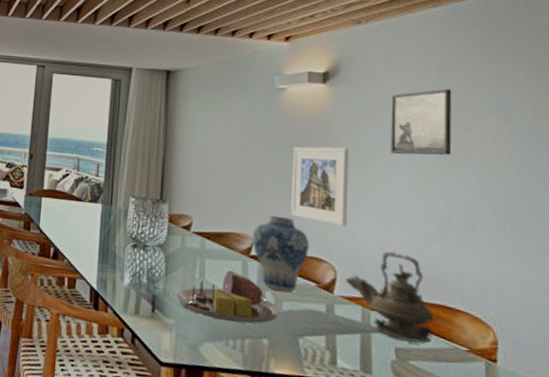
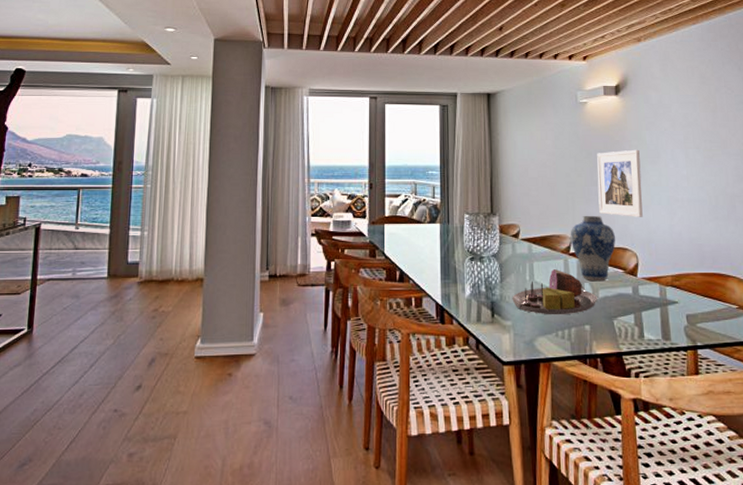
teapot: present [345,251,436,344] -> none [645,234,714,309]
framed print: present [390,88,452,156] -> none [668,92,715,151]

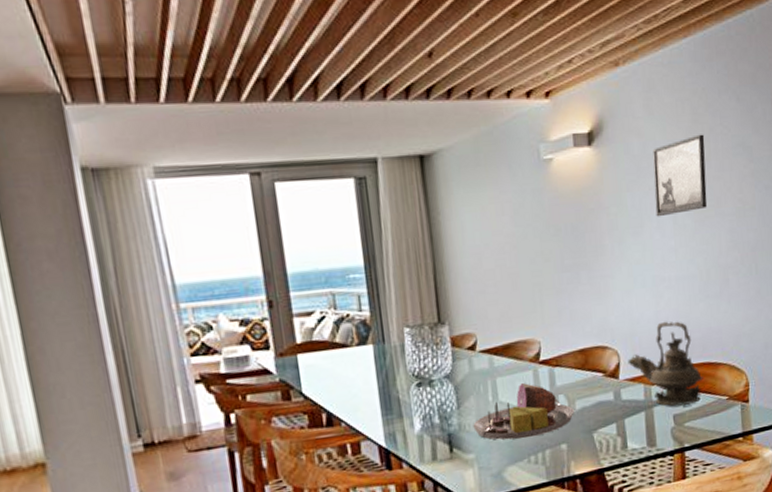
vase: present [570,216,616,282] -> none [539,310,593,392]
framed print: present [597,149,643,217] -> none [567,218,625,308]
teapot: none [645,234,714,309] -> present [628,321,703,406]
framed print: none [668,92,715,151] -> present [653,134,708,217]

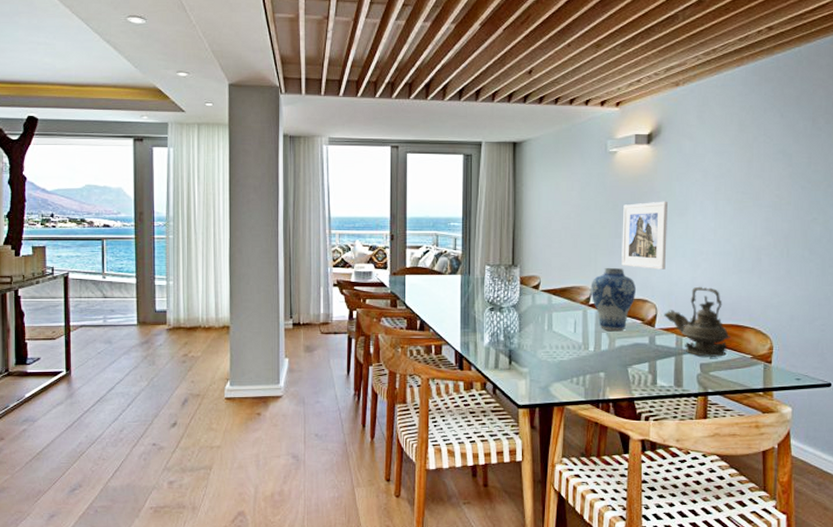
serving tray: present [473,382,574,440] -> none [530,319,614,363]
vase: none [539,310,593,392] -> present [590,268,636,332]
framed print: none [567,218,625,308] -> present [622,201,668,270]
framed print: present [653,134,708,217] -> none [700,141,749,203]

